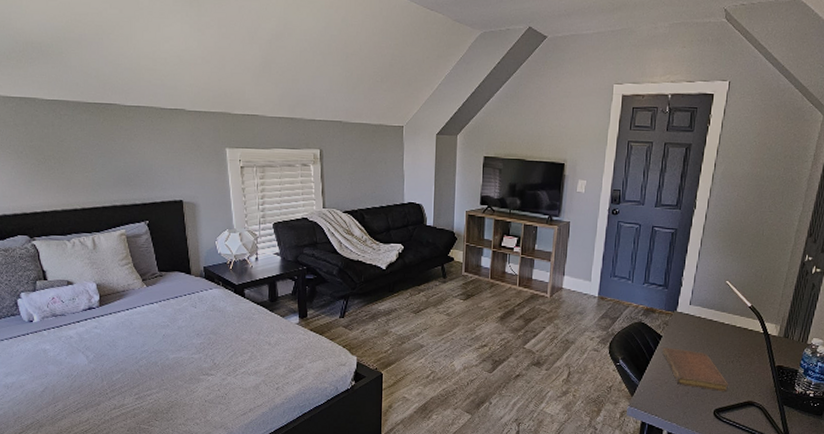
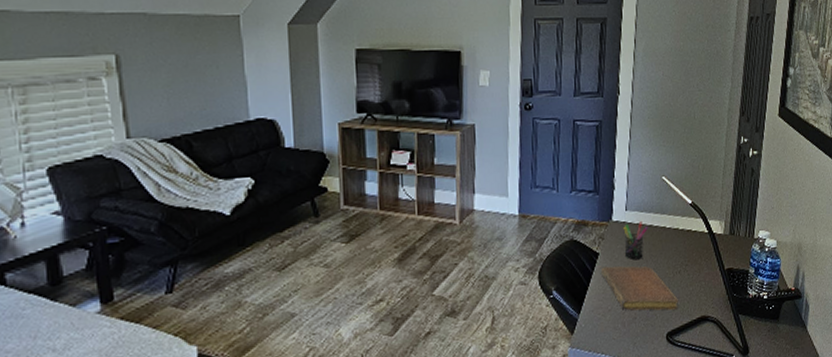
pen holder: none [684,315,709,346] -> present [623,221,649,260]

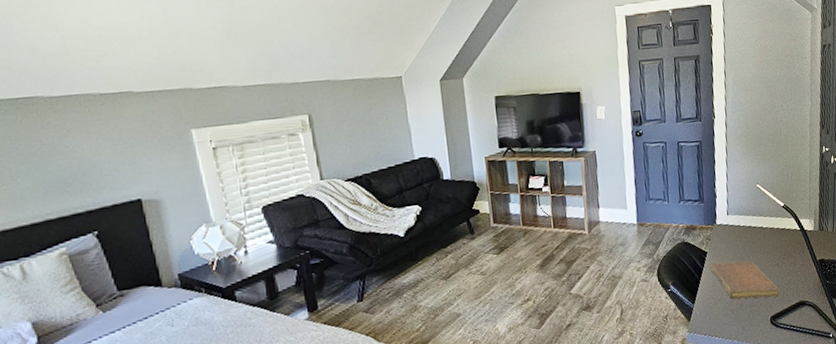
pen holder: present [623,221,649,260] -> none [726,223,749,256]

